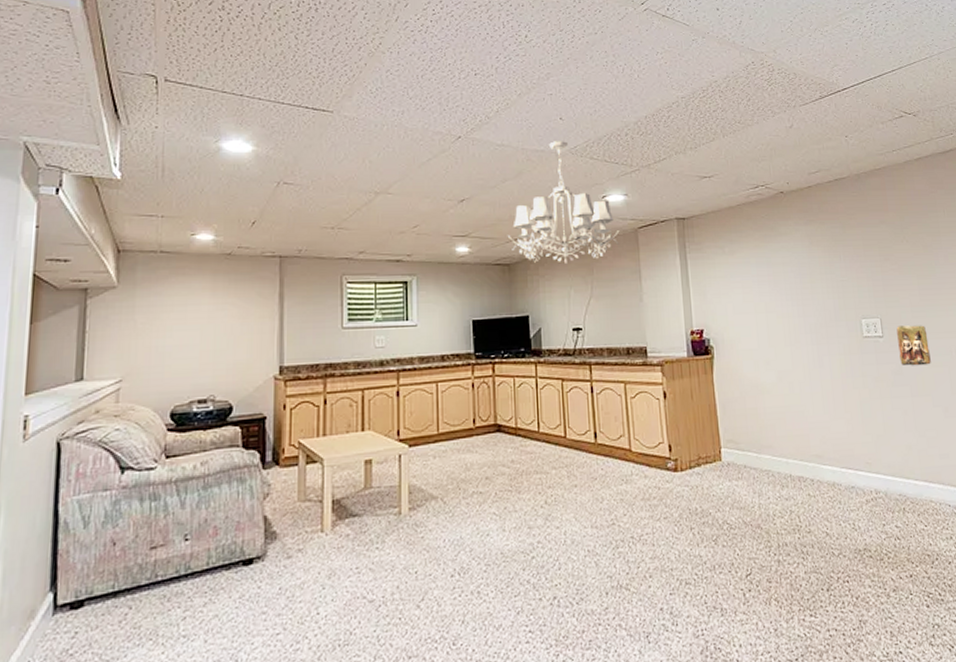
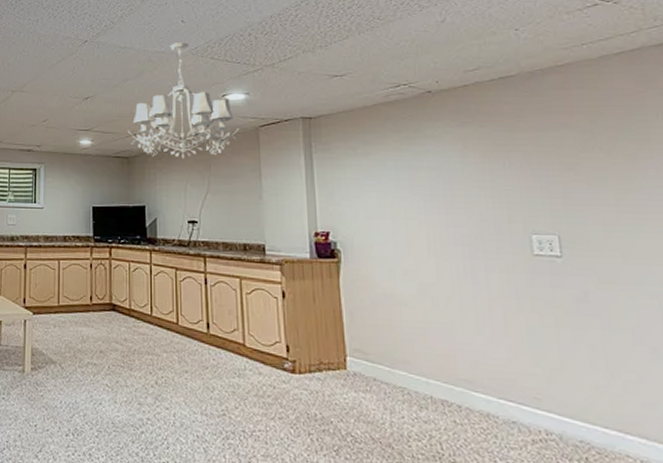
relief sculpture: present [896,325,931,366] -> none [581,246,632,295]

